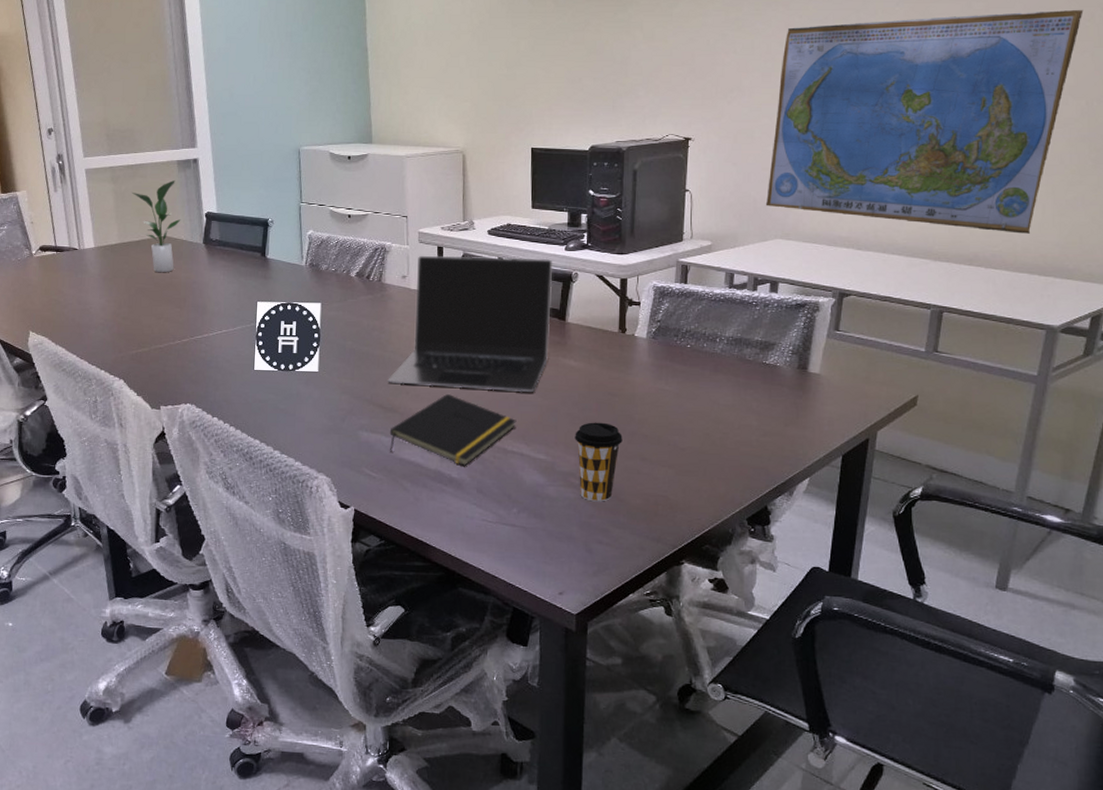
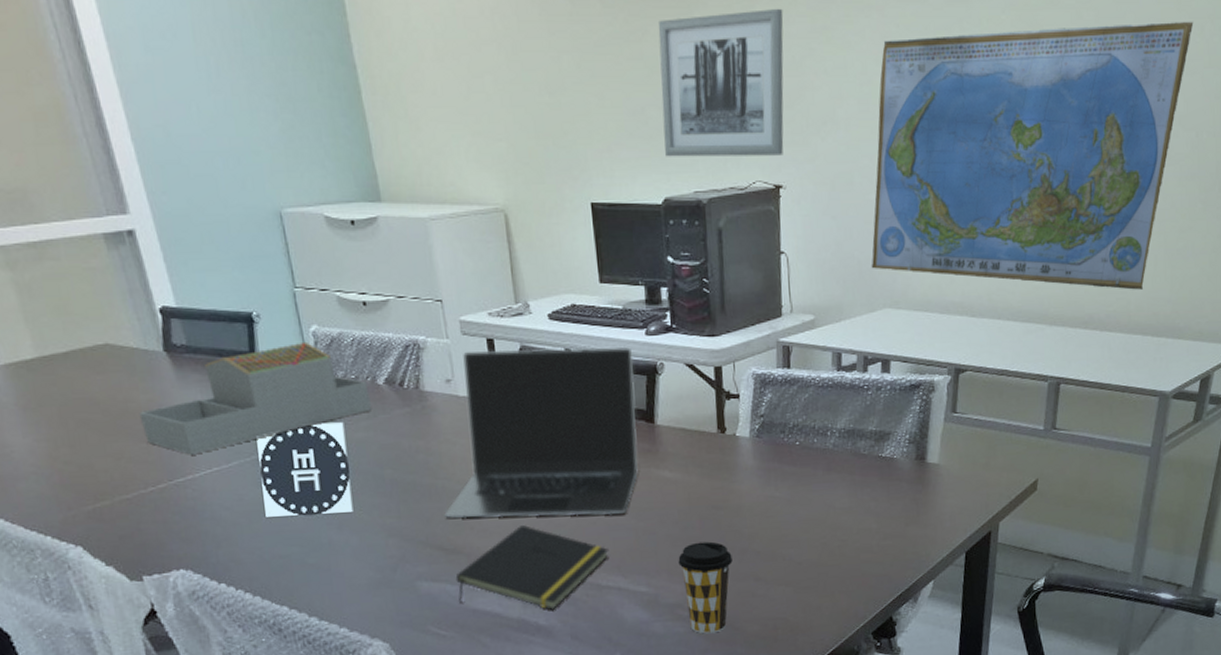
potted plant: present [132,180,181,273] -> none [42,263,127,396]
architectural model: none [179,242,344,319] -> present [139,341,373,455]
wall art: none [595,5,702,115] -> present [658,8,784,157]

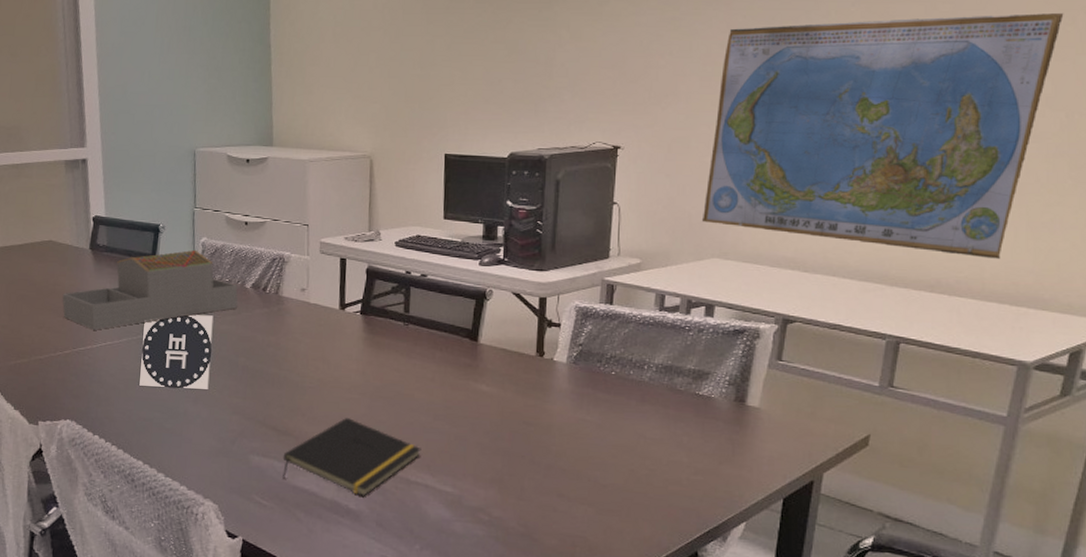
laptop: present [444,346,638,519] -> none [282,267,466,419]
wall art: present [658,8,784,157] -> none [515,3,636,122]
coffee cup: present [678,541,733,634] -> none [485,453,538,541]

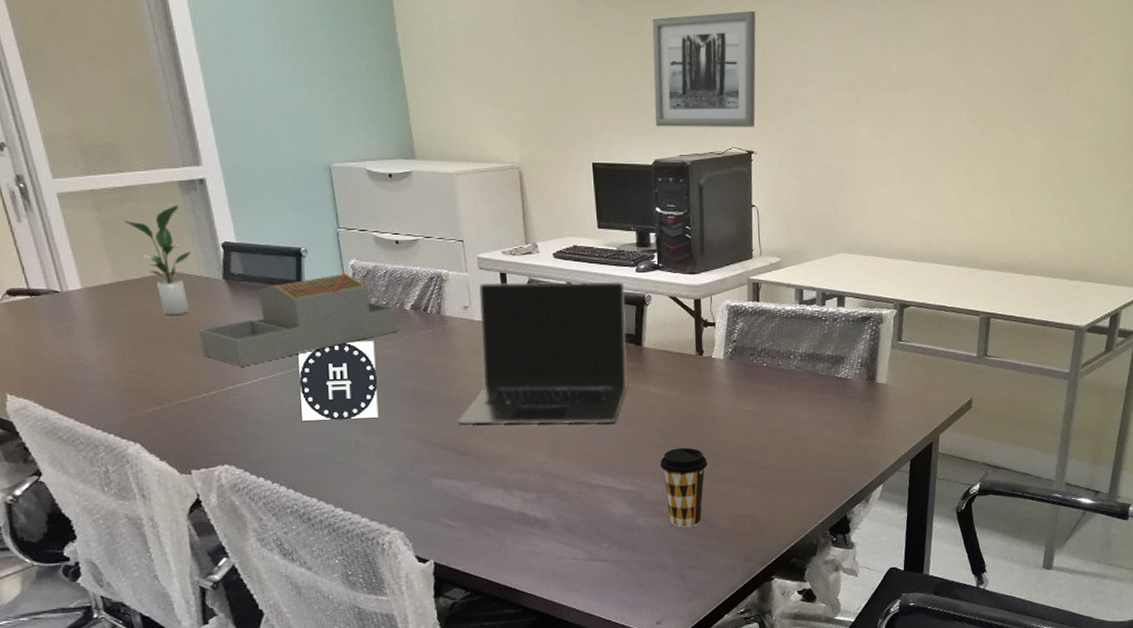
potted plant: none [16,181,67,280] -> present [124,205,192,316]
laptop: none [282,267,466,419] -> present [458,281,627,425]
notepad: present [283,418,422,496] -> none [465,431,600,505]
coffee cup: none [485,453,538,541] -> present [660,447,707,528]
wall art: none [515,3,636,122] -> present [652,10,756,127]
world map: present [701,12,1064,259] -> none [828,26,1096,241]

